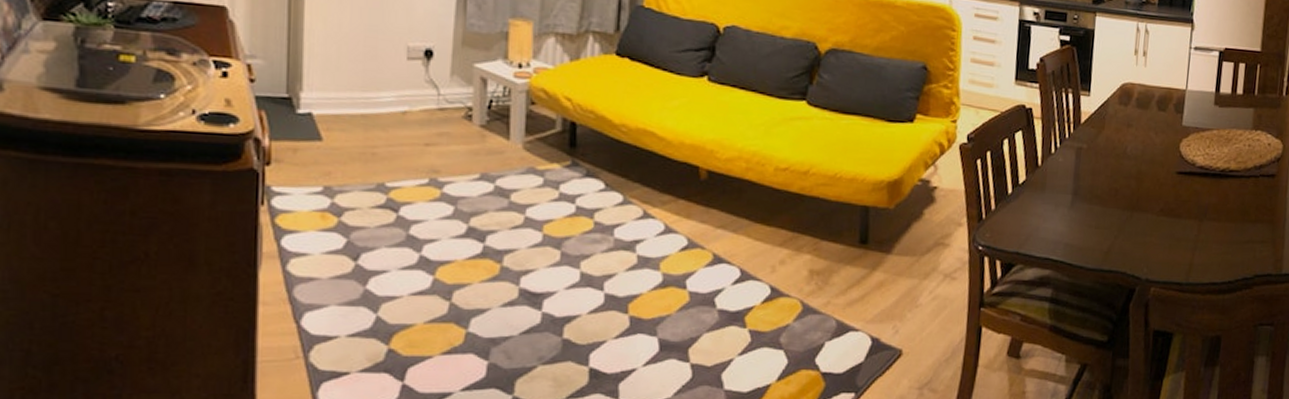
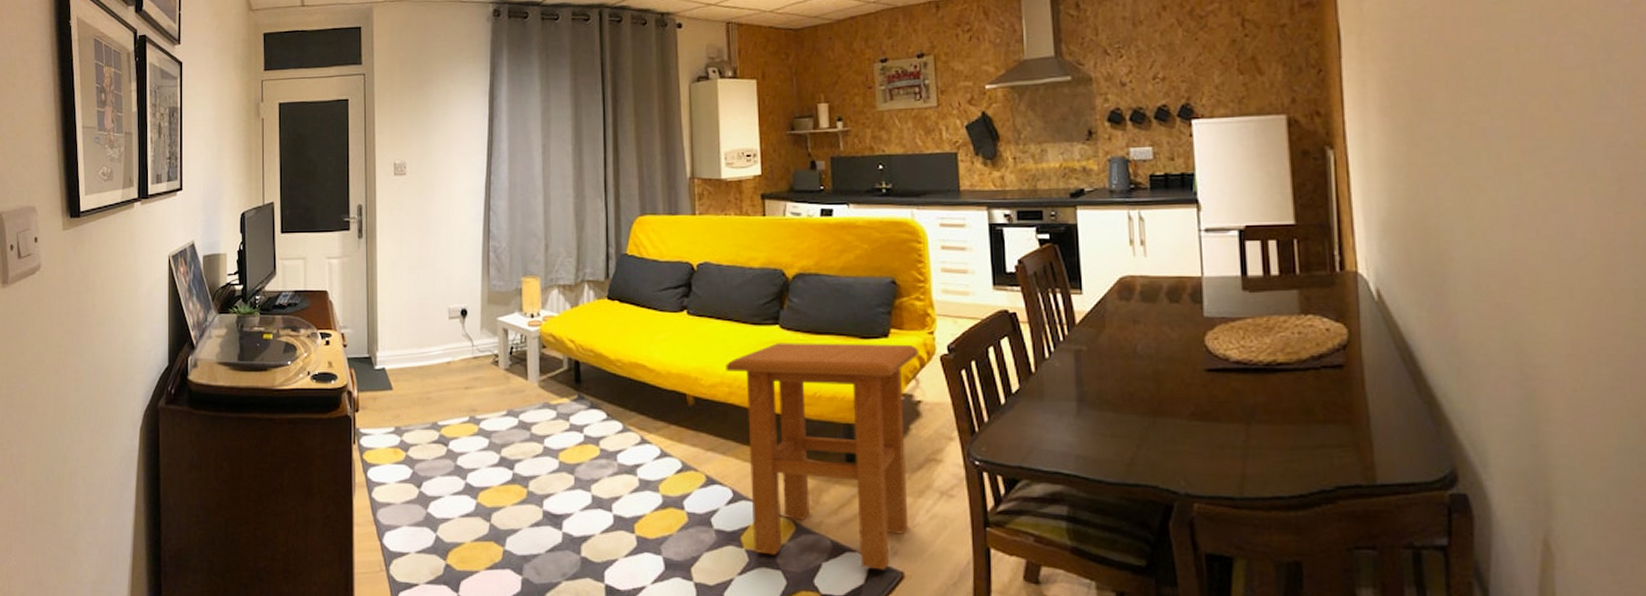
side table: none [745,119,941,349] -> present [725,343,919,571]

